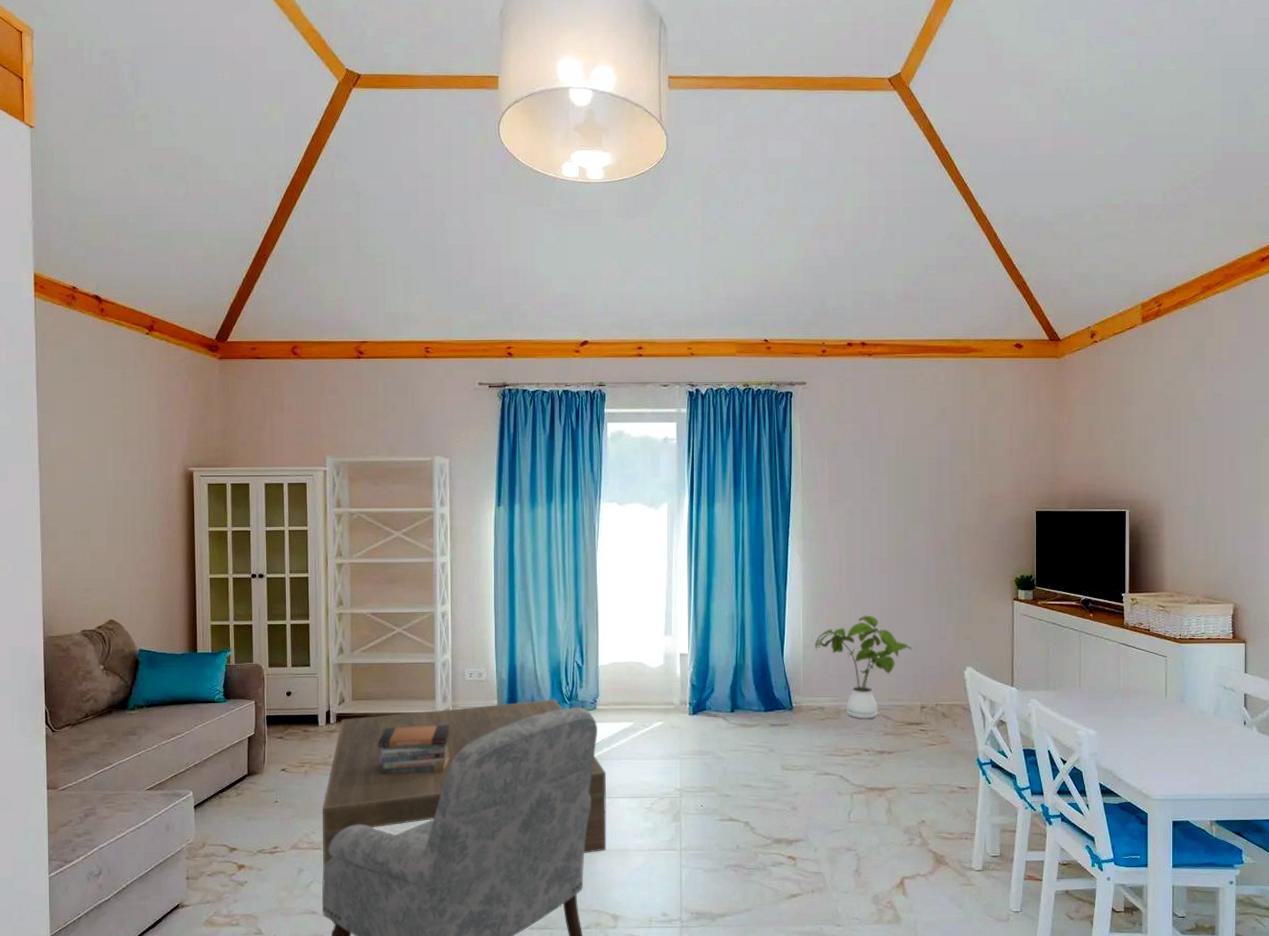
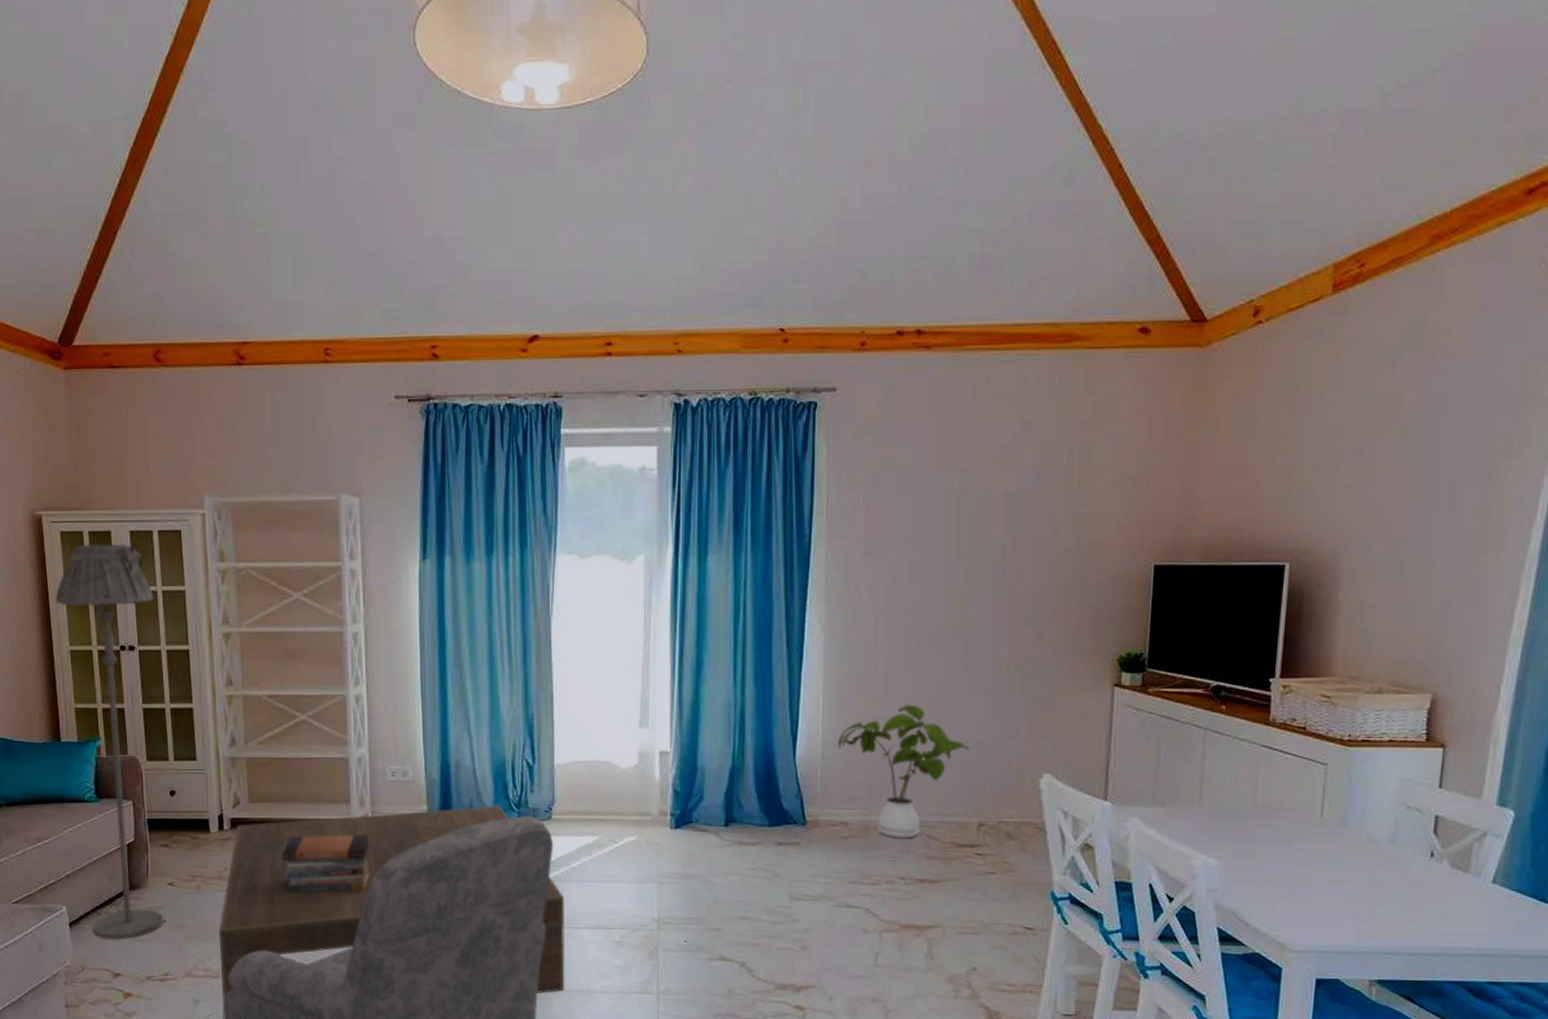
floor lamp: none [200,494,281,819] -> present [55,544,164,940]

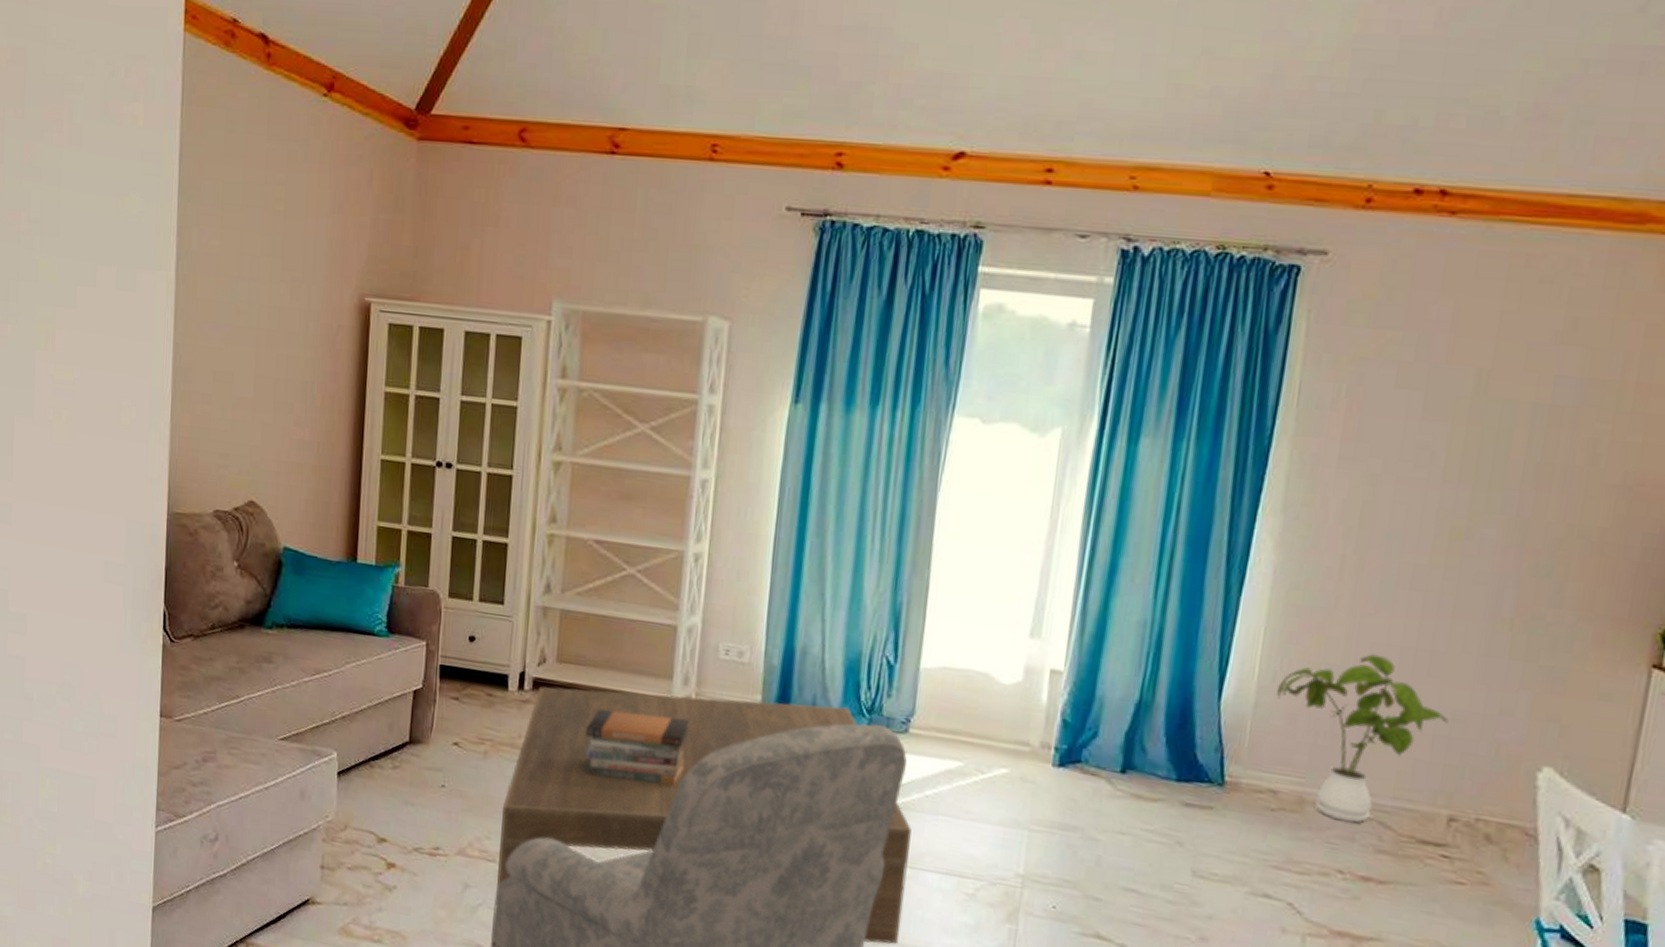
floor lamp: present [55,544,164,940] -> none [362,340,482,801]

